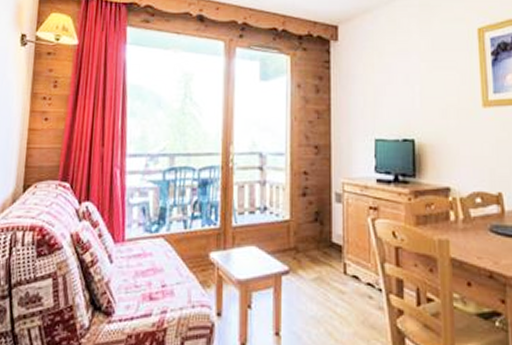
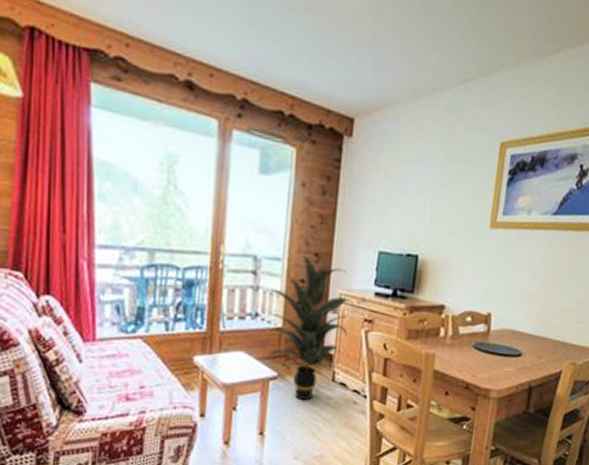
indoor plant: none [274,149,360,297] -> present [268,256,357,401]

